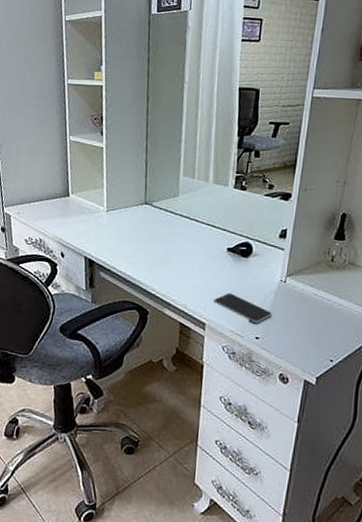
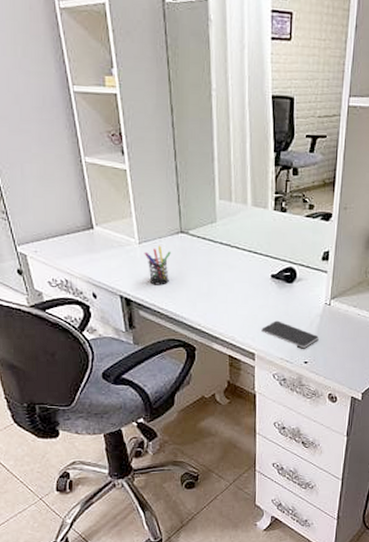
pen holder: none [110,214,134,250] -> present [144,245,171,286]

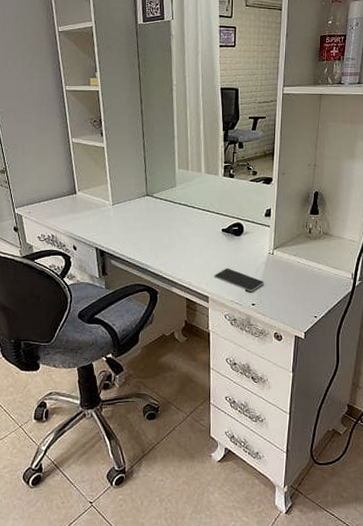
pen holder: present [144,245,171,286] -> none [116,206,138,239]

